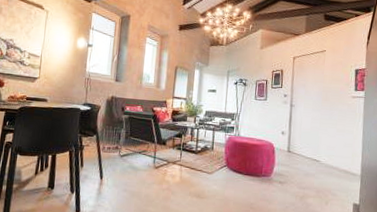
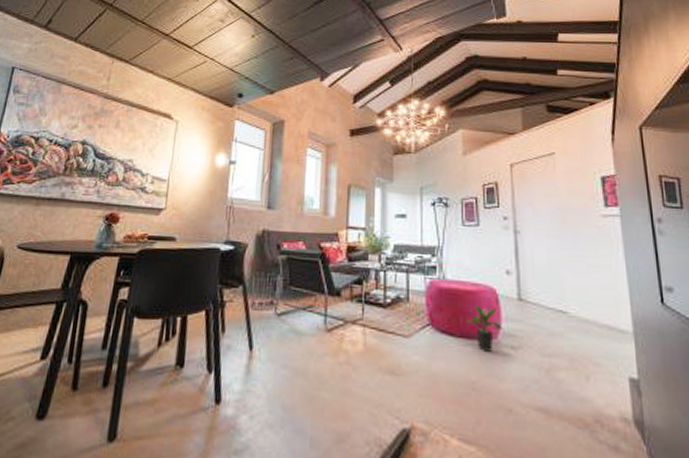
potted plant: none [251,154,276,185] -> present [466,305,504,352]

